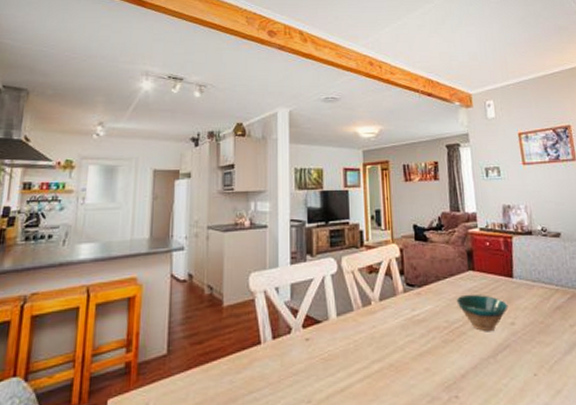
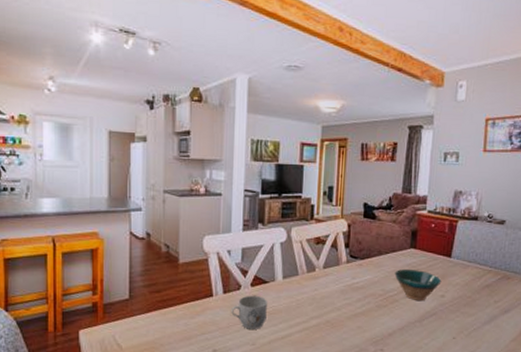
mug: none [282,338,322,382] -> present [231,295,267,329]

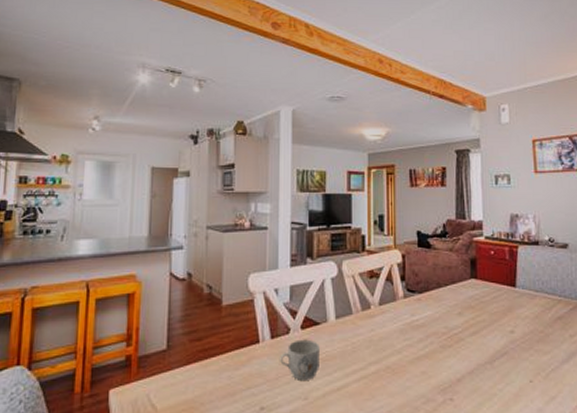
bowl: present [394,268,442,300] -> none [456,301,509,338]

